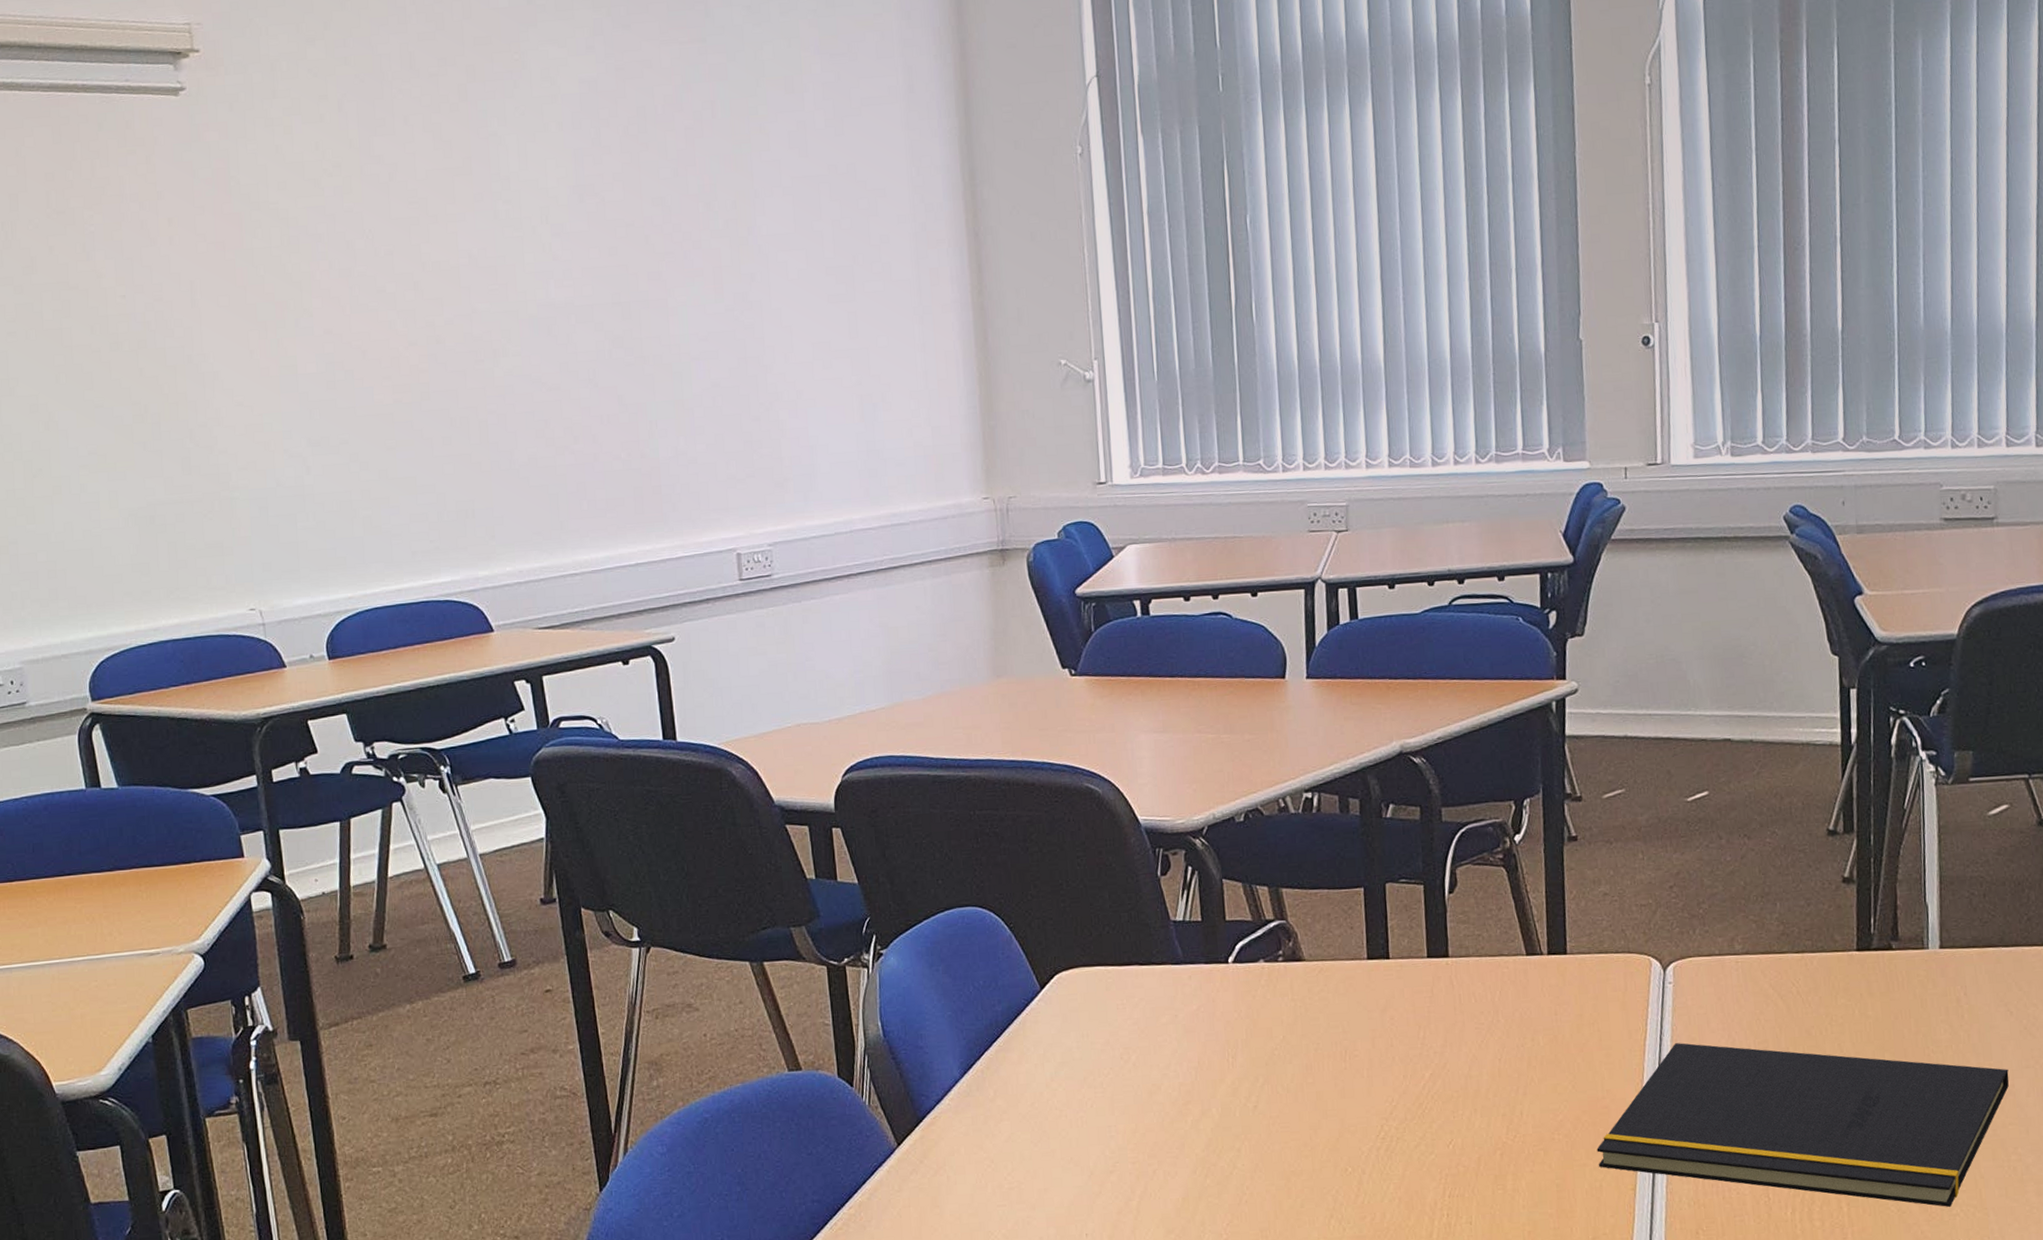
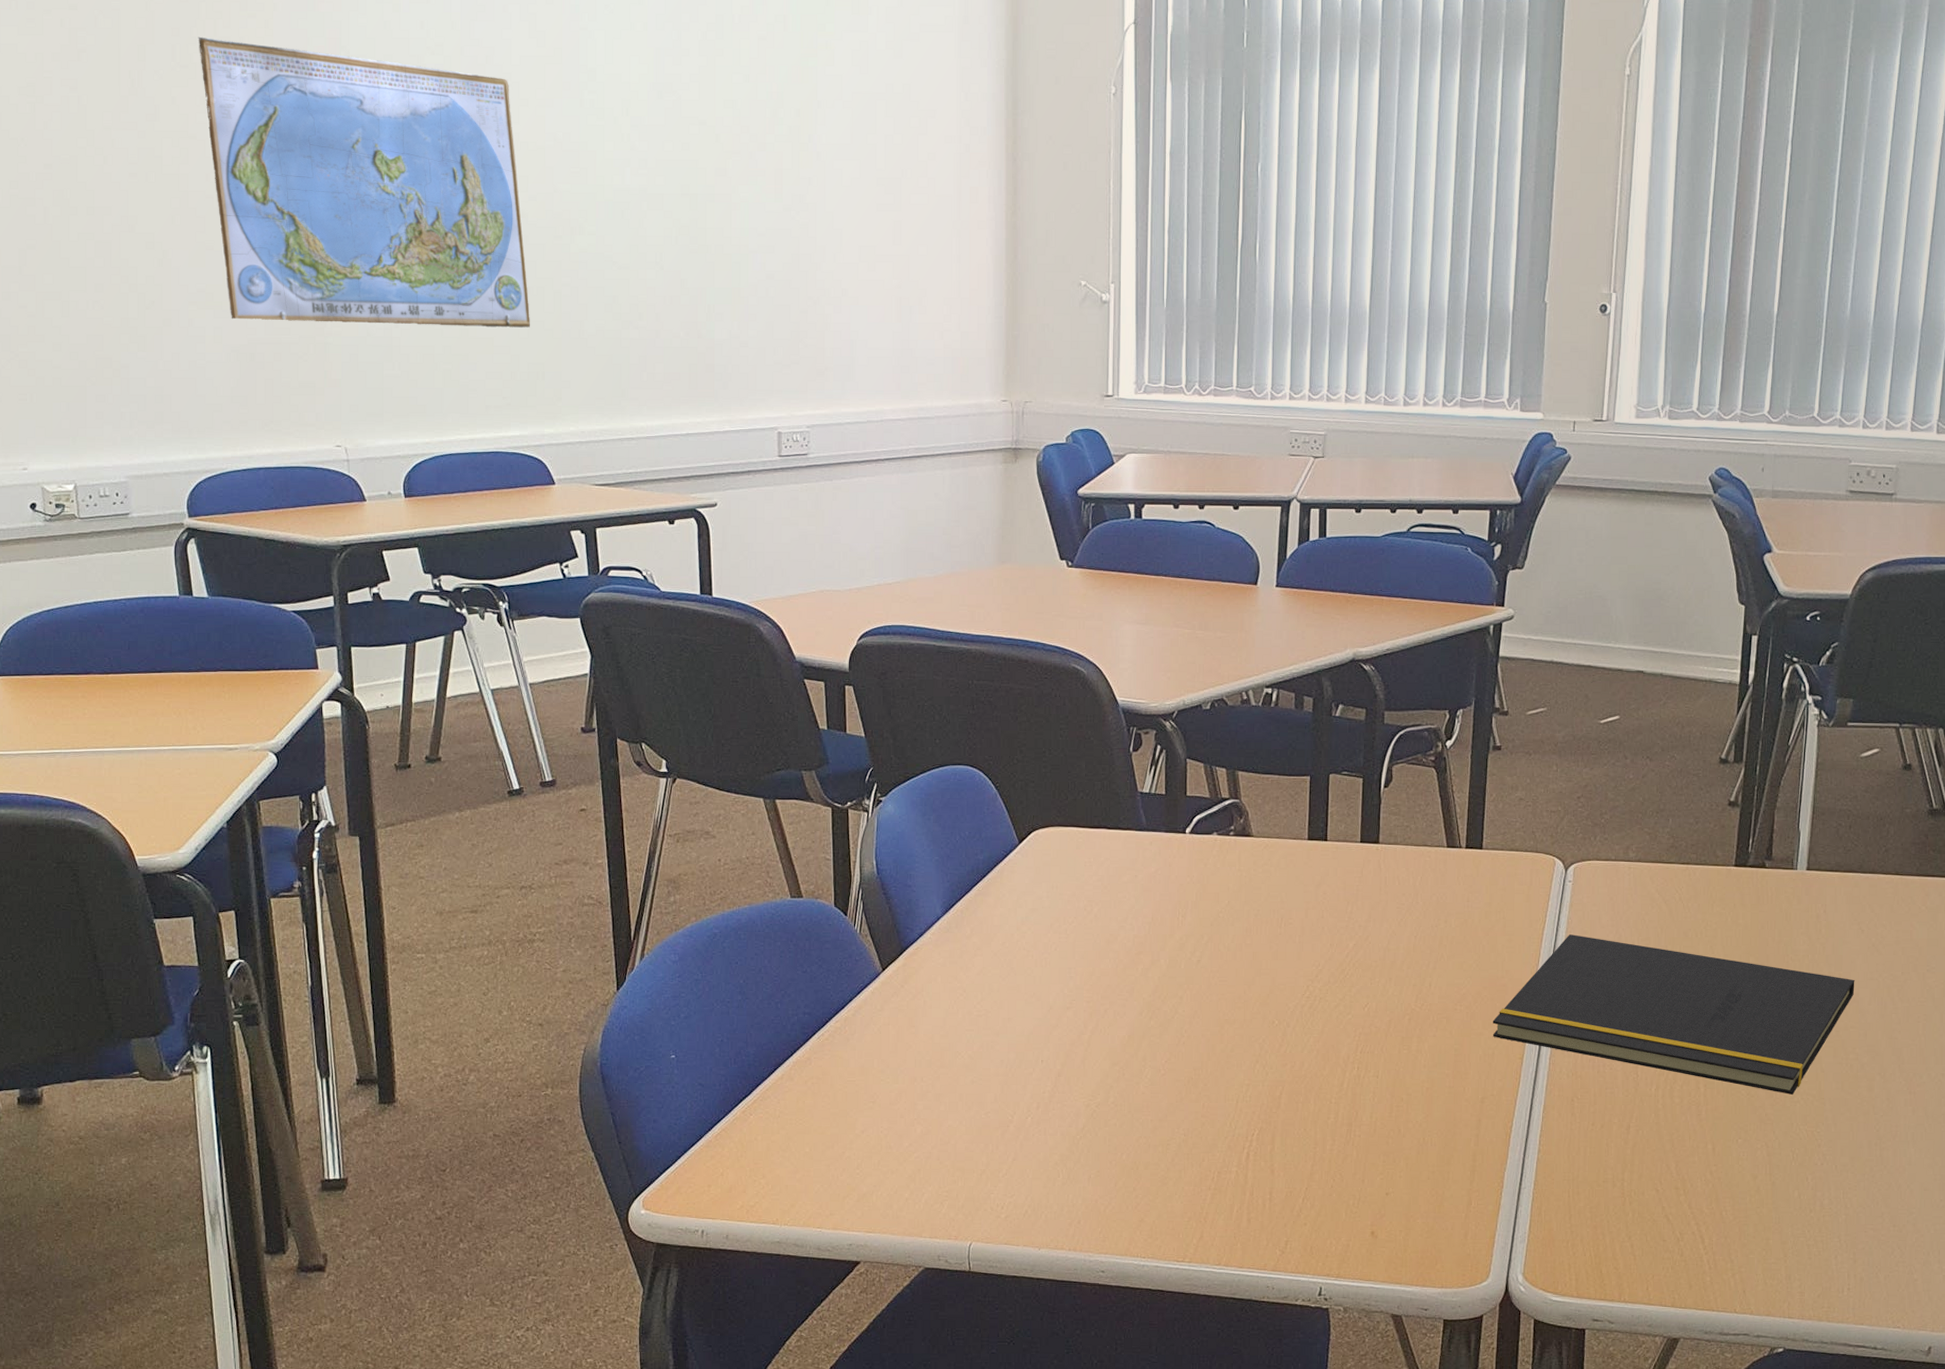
world map: none [74,179,455,481] -> present [198,36,530,328]

